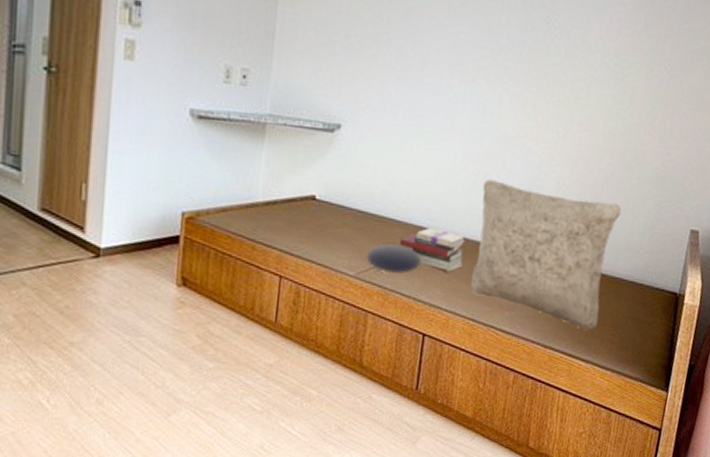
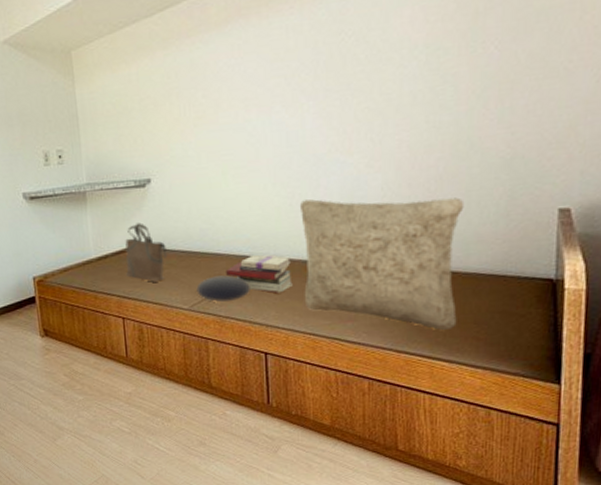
tote bag: none [294,170,344,241] -> present [125,222,167,282]

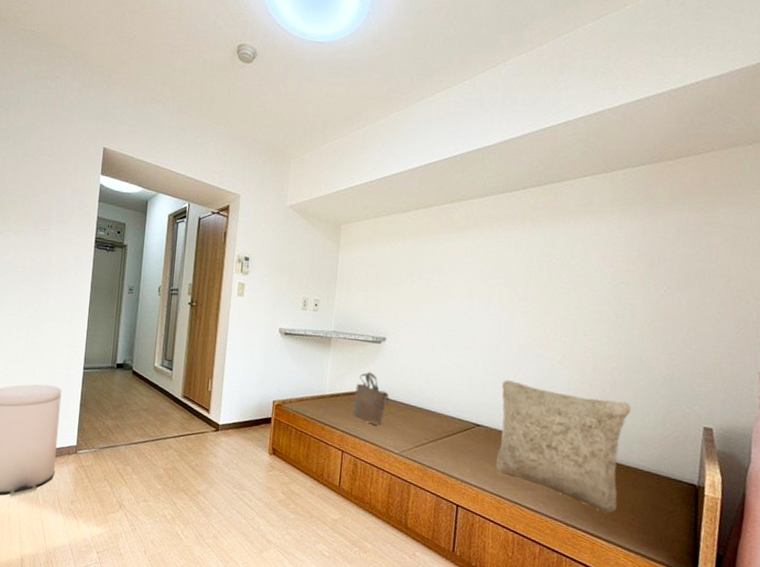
cushion: present [196,275,250,302] -> none [408,429,453,454]
books: present [226,254,293,294] -> none [435,417,489,455]

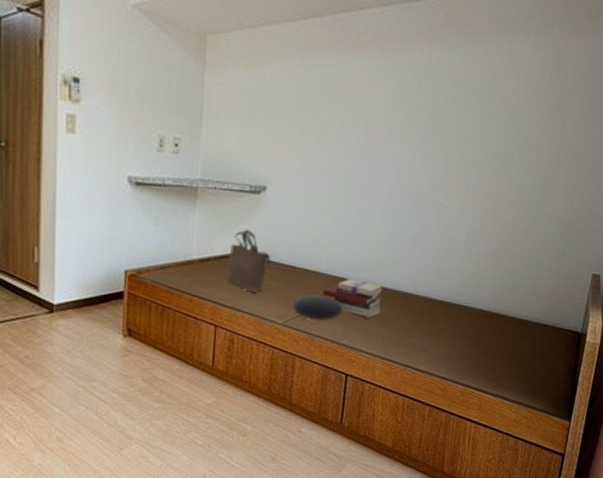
cushion: none [408,429,453,454] -> present [293,294,343,321]
books: none [435,417,489,455] -> present [323,278,383,318]
pillow: present [495,380,632,514] -> none [388,233,528,368]

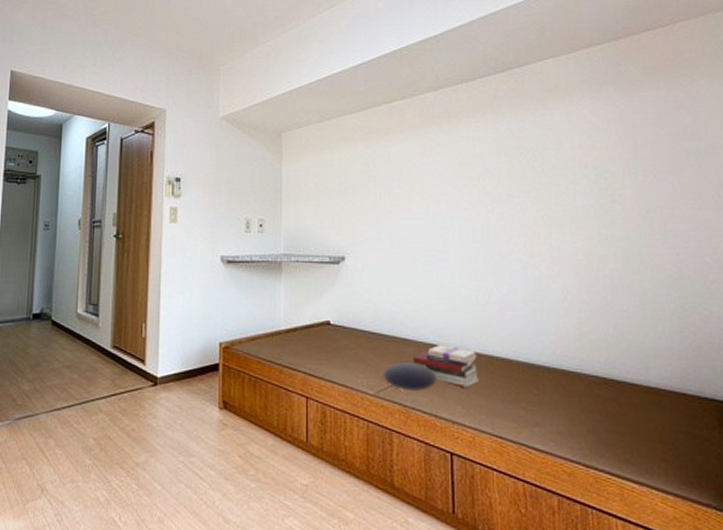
tote bag: present [226,229,271,293] -> none [314,298,356,362]

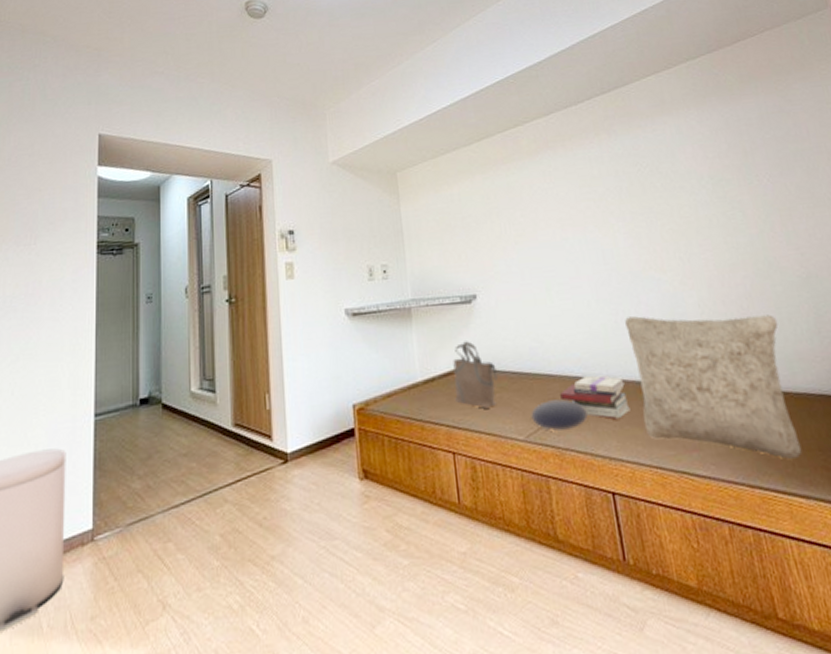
tote bag: none [314,298,356,362] -> present [453,341,498,409]
pillow: none [486,295,643,448] -> present [625,314,803,460]

